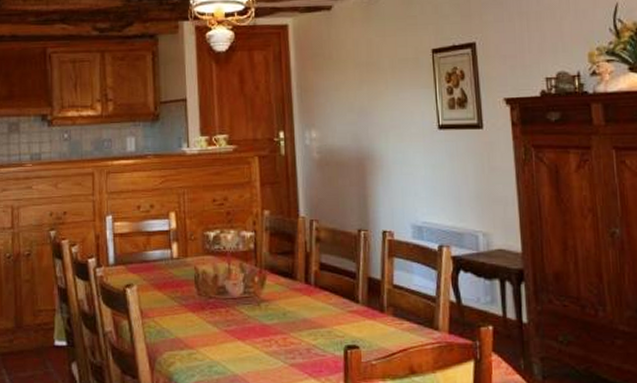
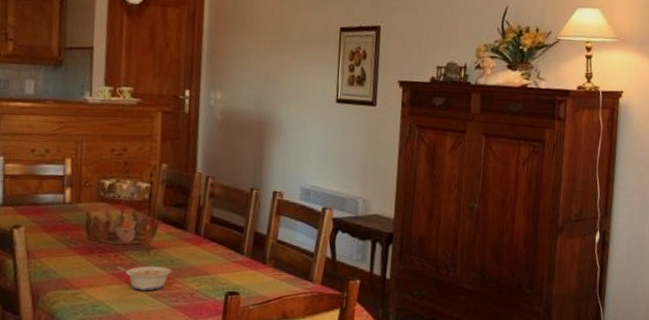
legume: none [229,320,285,348] -> present [117,265,172,291]

